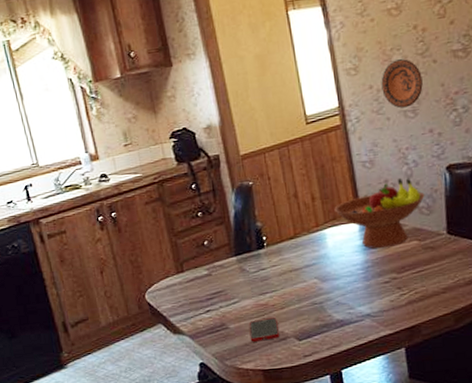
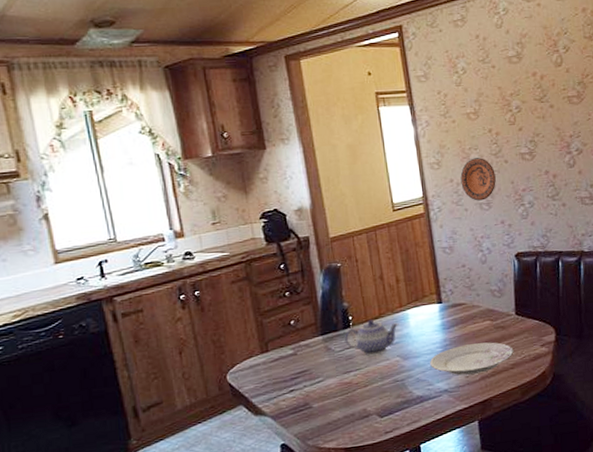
cell phone: present [249,318,280,342] -> none [332,396,363,421]
teapot: none [259,239,316,277] -> present [345,319,399,356]
fruit bowl: present [334,177,425,249] -> none [417,263,497,328]
plate: none [350,264,446,300] -> present [430,342,514,376]

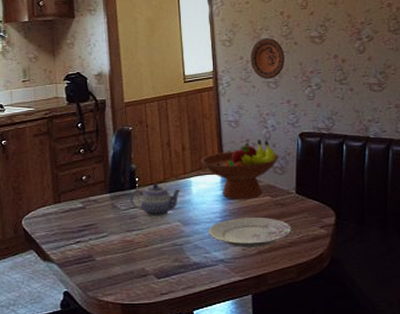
fruit bowl: none [417,263,497,328] -> present [201,139,280,199]

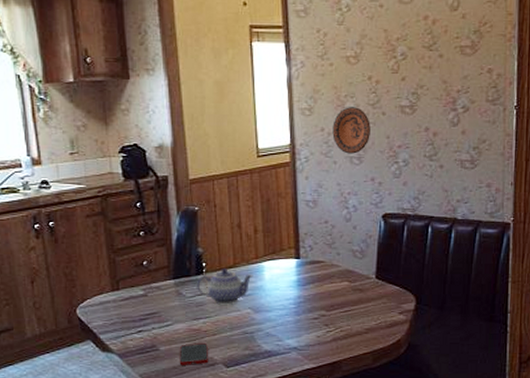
cell phone: none [113,255,141,276] -> present [179,343,209,365]
fruit bowl: present [201,139,280,199] -> none [275,220,360,285]
plate: present [209,216,292,247] -> none [282,303,370,335]

